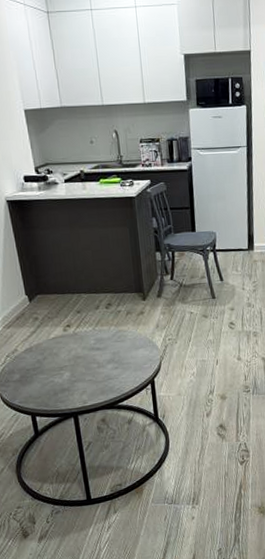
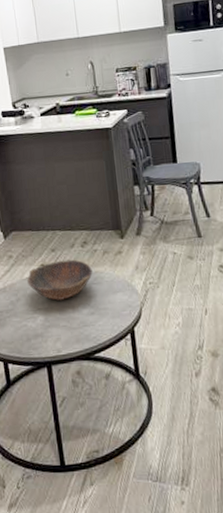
bowl: none [53,320,117,358] -> present [27,259,93,300]

